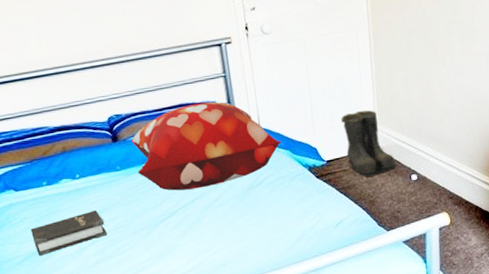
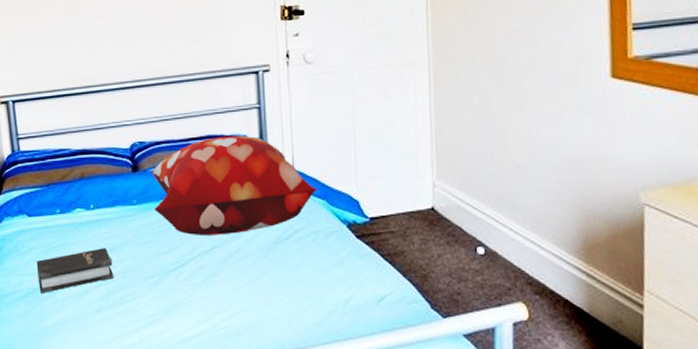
boots: present [340,110,398,178] -> none [389,159,460,244]

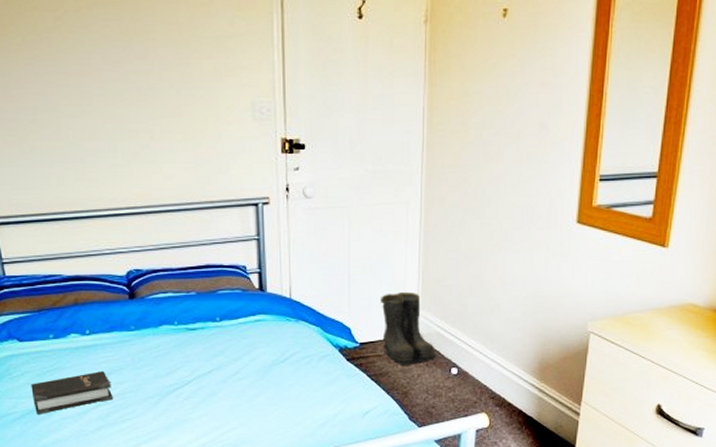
decorative pillow: present [152,135,318,235] -> none [150,265,313,359]
boots: none [389,159,460,244] -> present [380,291,438,366]

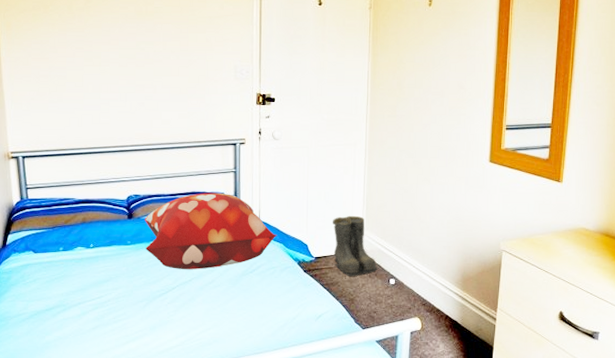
hardback book: present [31,371,113,414] -> none [40,279,109,315]
decorative pillow: none [150,265,313,359] -> present [145,192,277,269]

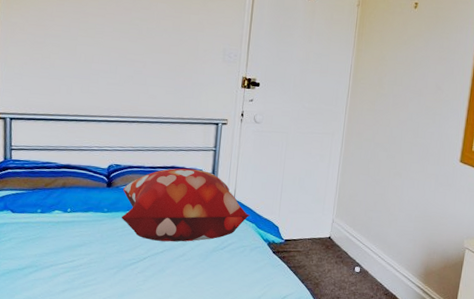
boots: present [332,215,379,277] -> none [303,202,346,262]

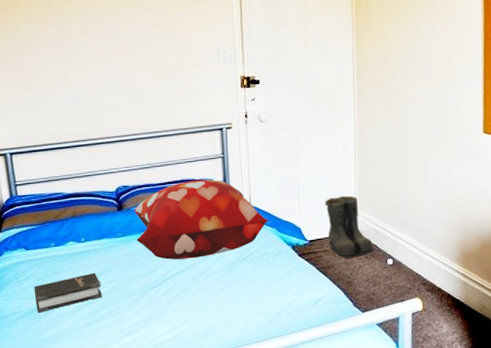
hardback book: none [14,243,81,274] -> present [34,273,103,313]
boots: none [303,202,346,262] -> present [324,195,375,259]

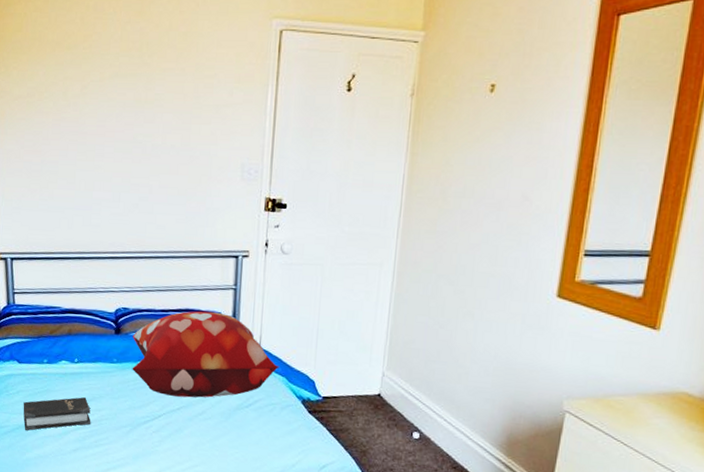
boots: present [324,195,375,259] -> none [345,350,400,425]

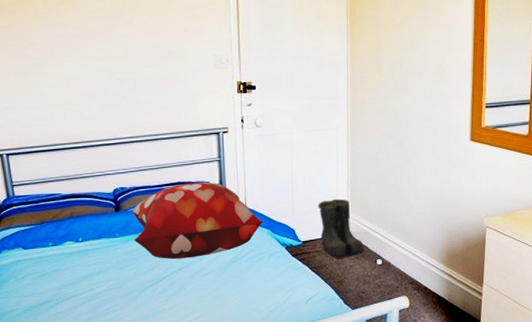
hardback book: present [23,397,91,431] -> none [32,272,101,310]
boots: none [345,350,400,425] -> present [317,198,366,259]

